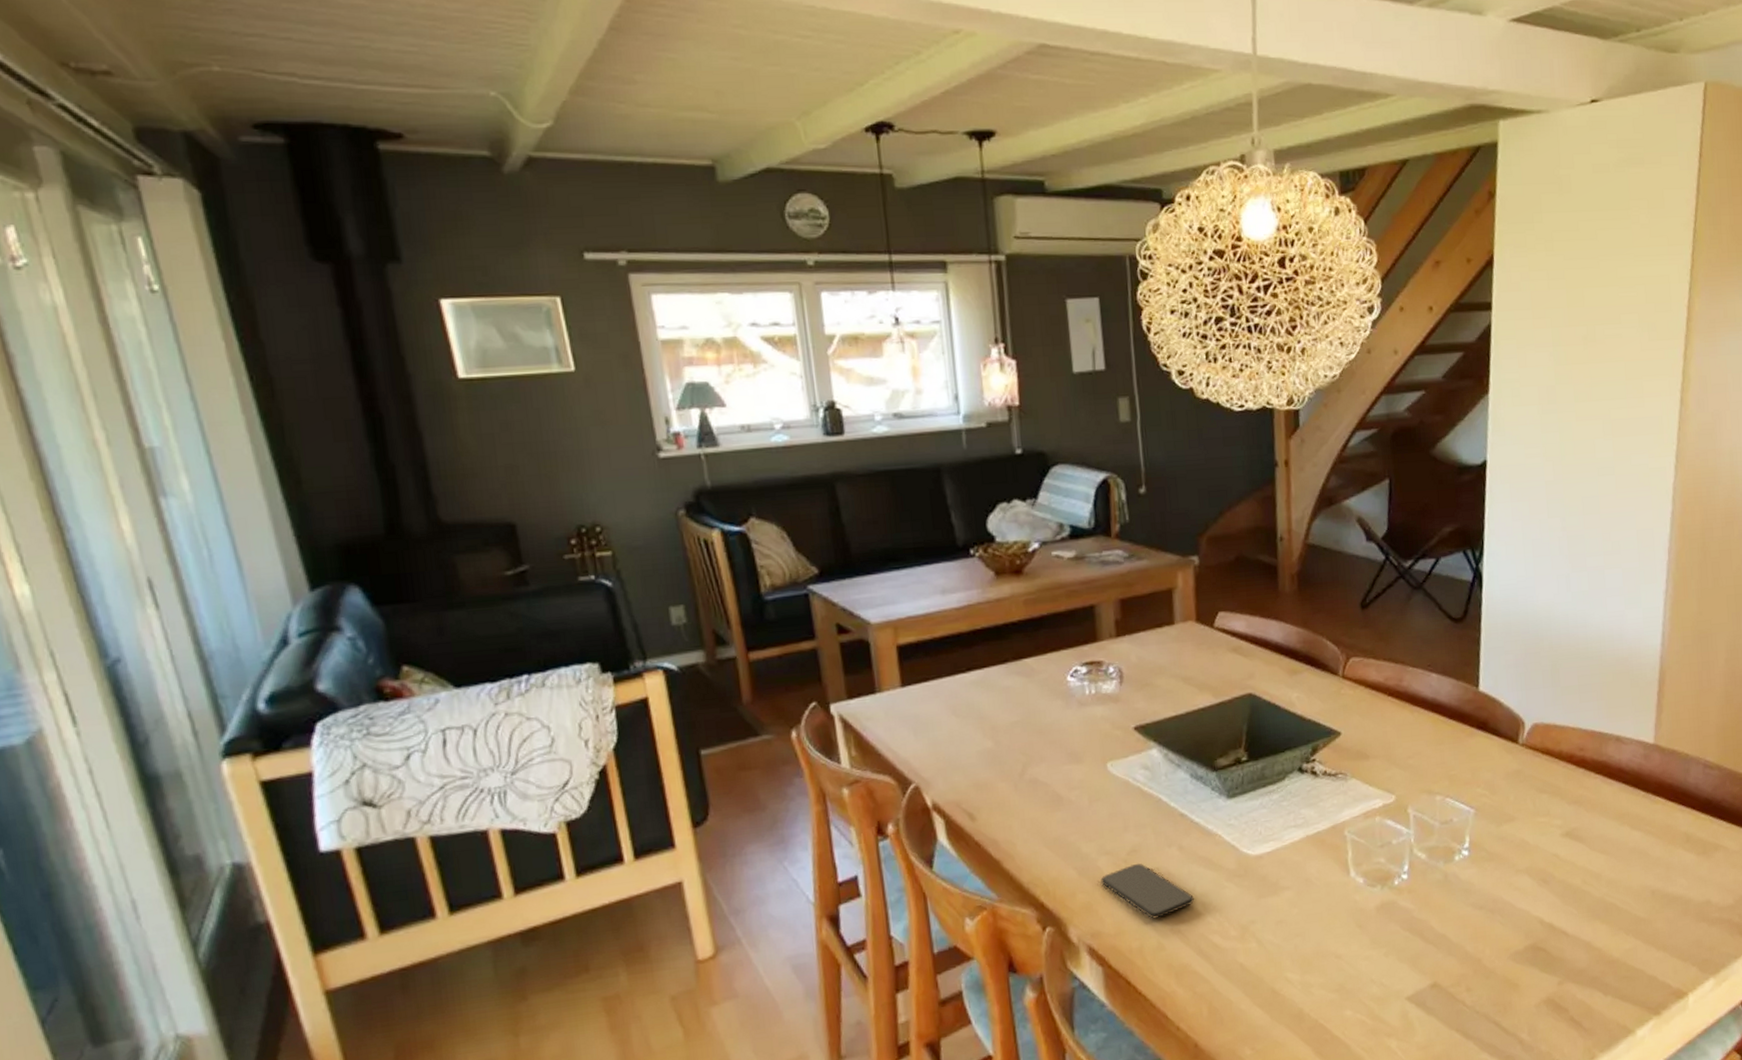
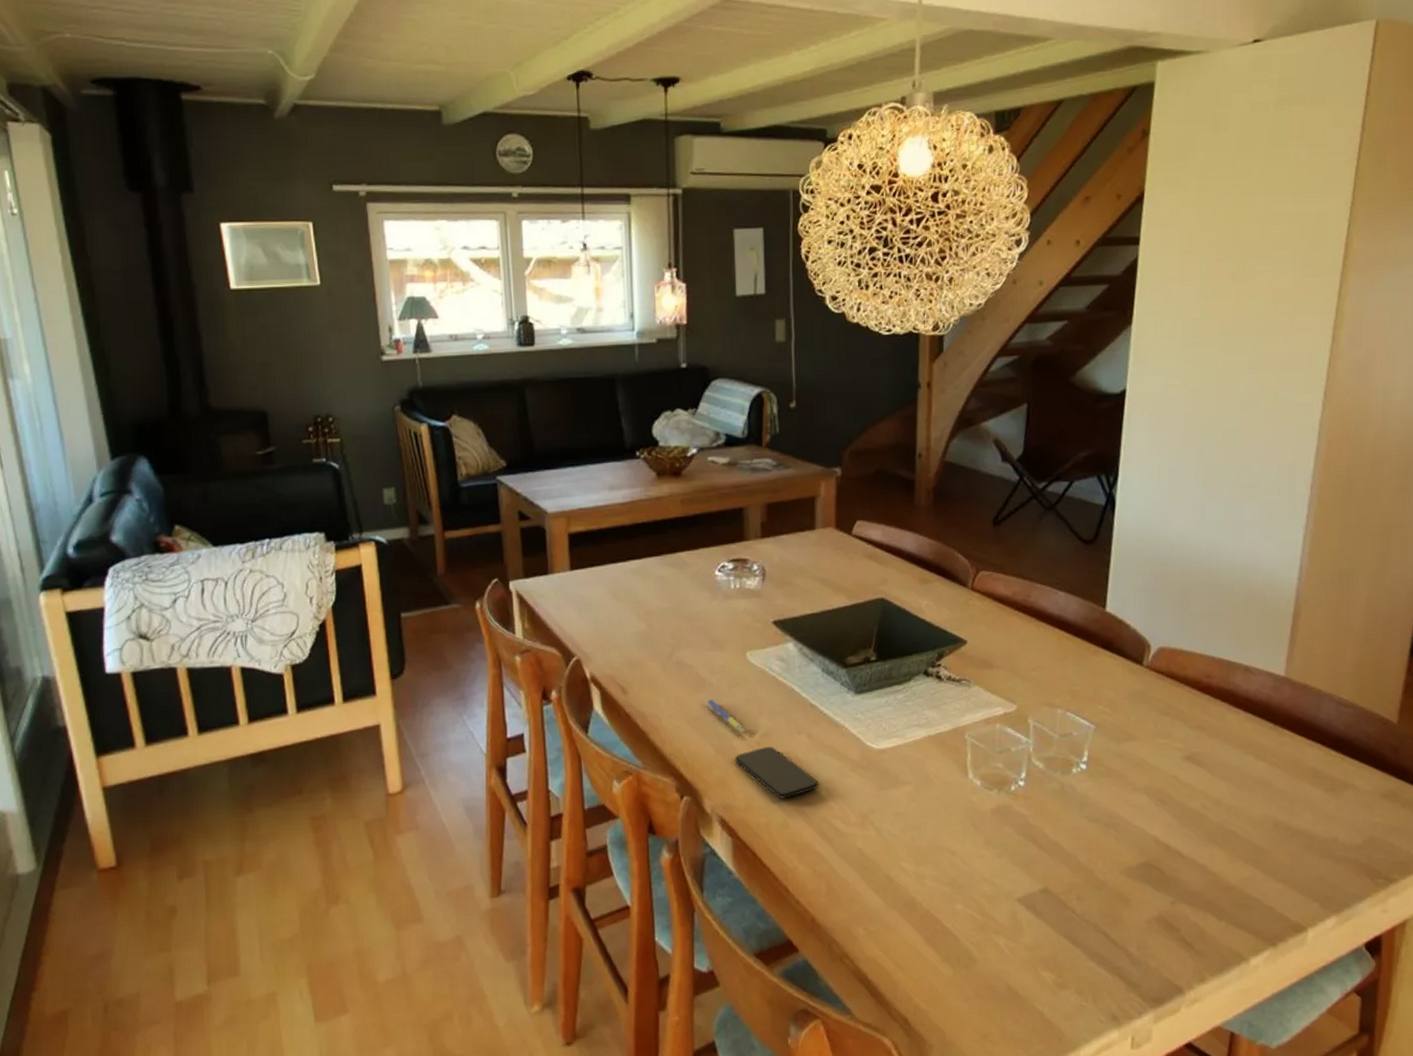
pen: none [1065,815,1111,852] -> present [706,697,745,733]

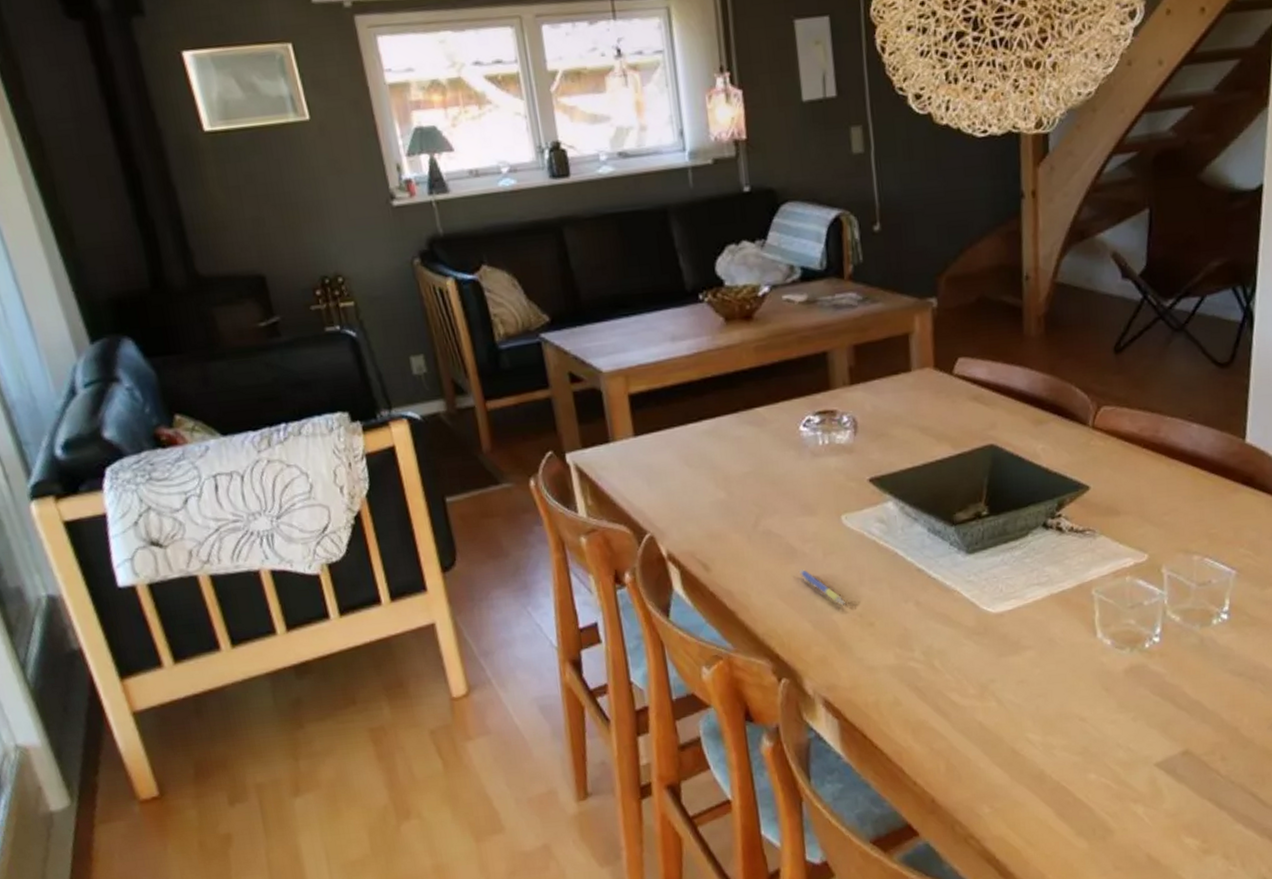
smartphone: present [735,747,819,799] -> none [836,618,931,674]

